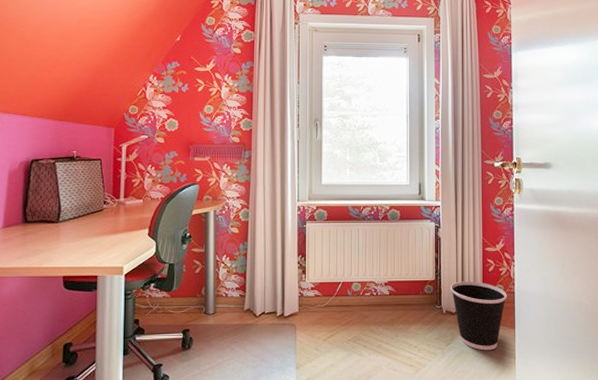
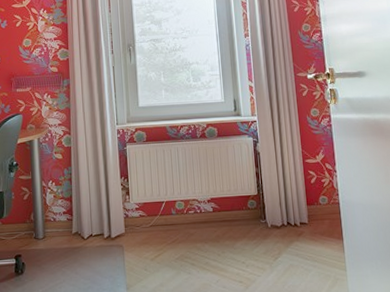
wastebasket: present [451,281,507,351] -> none [274,193,332,264]

